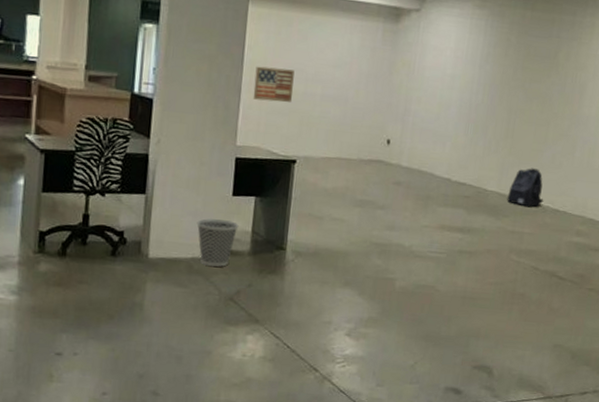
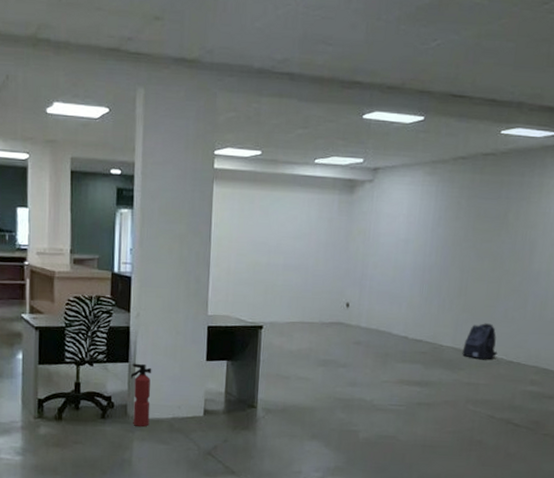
fire extinguisher: none [146,195,172,267] -> present [130,363,152,427]
wastebasket: present [196,218,239,267] -> none [175,382,213,425]
wall art: present [253,66,295,102] -> none [221,241,258,274]

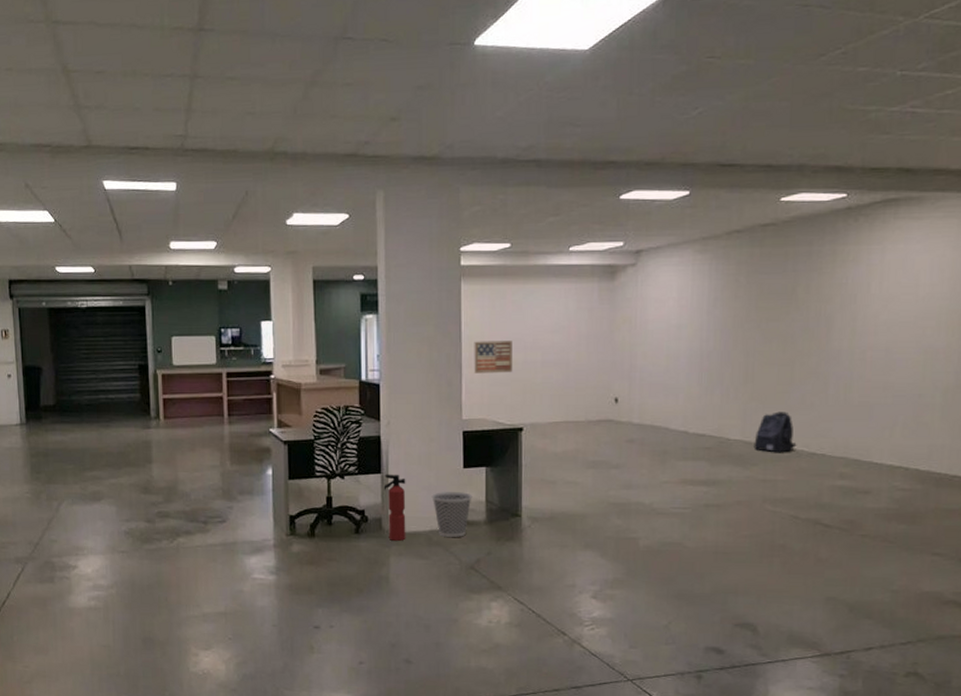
wastebasket: none [175,382,213,425] -> present [431,492,472,537]
wall art: none [221,241,258,274] -> present [474,341,513,373]

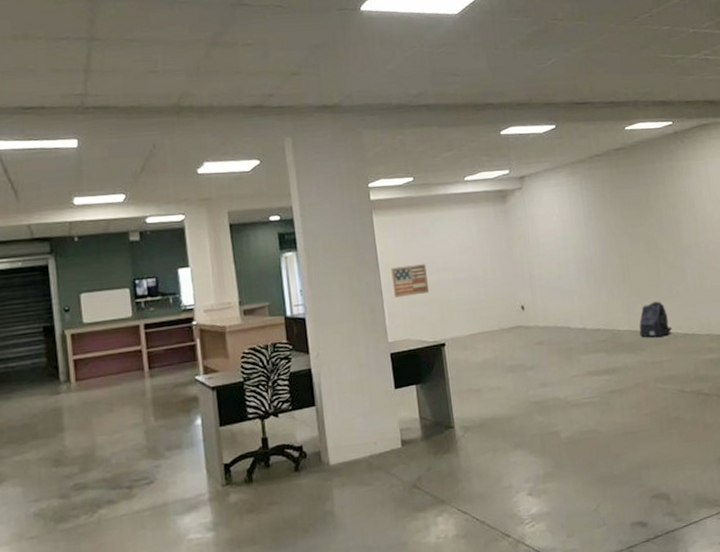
fire extinguisher: present [383,474,406,542] -> none [319,404,347,473]
wastebasket: present [431,492,472,537] -> none [367,412,407,460]

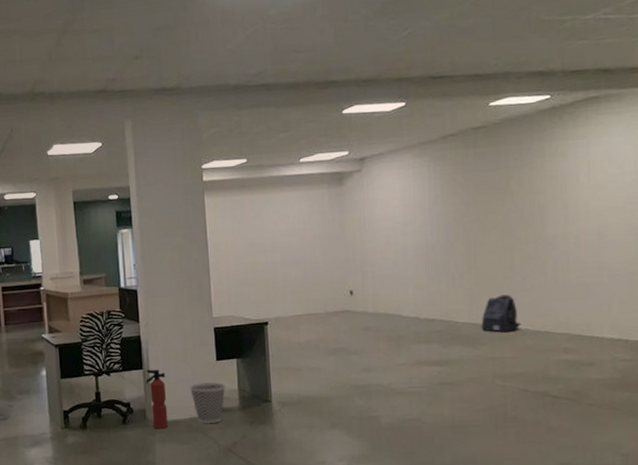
fire extinguisher: none [319,404,347,473] -> present [145,369,168,430]
wastebasket: none [367,412,407,460] -> present [189,382,226,423]
wall art: present [391,264,430,298] -> none [219,245,256,276]

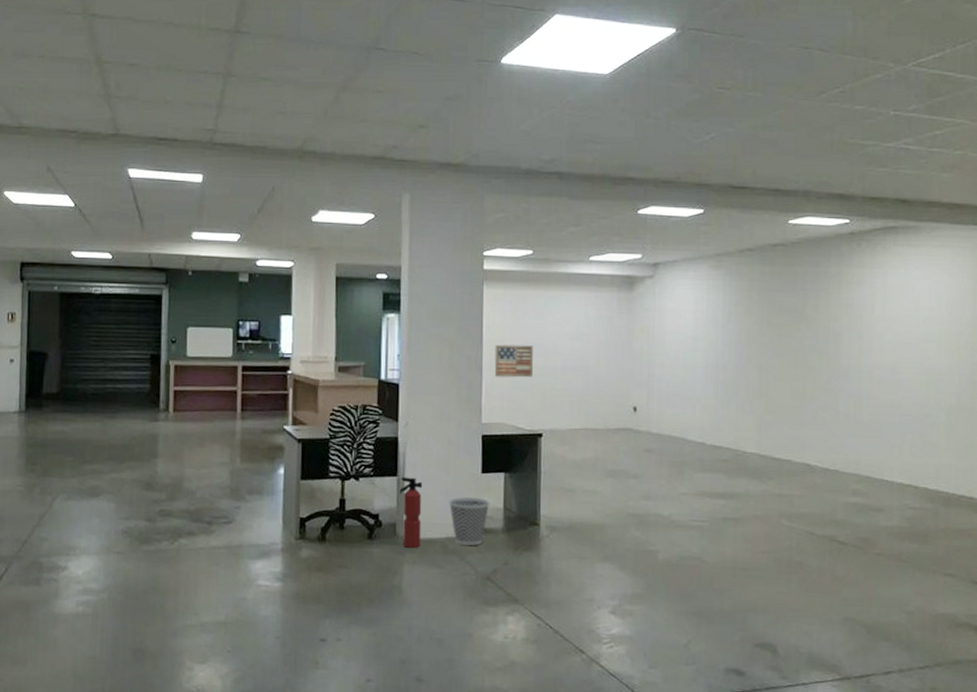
wall art: none [219,245,256,276] -> present [494,344,534,378]
backpack: present [481,294,521,333] -> none [769,426,811,468]

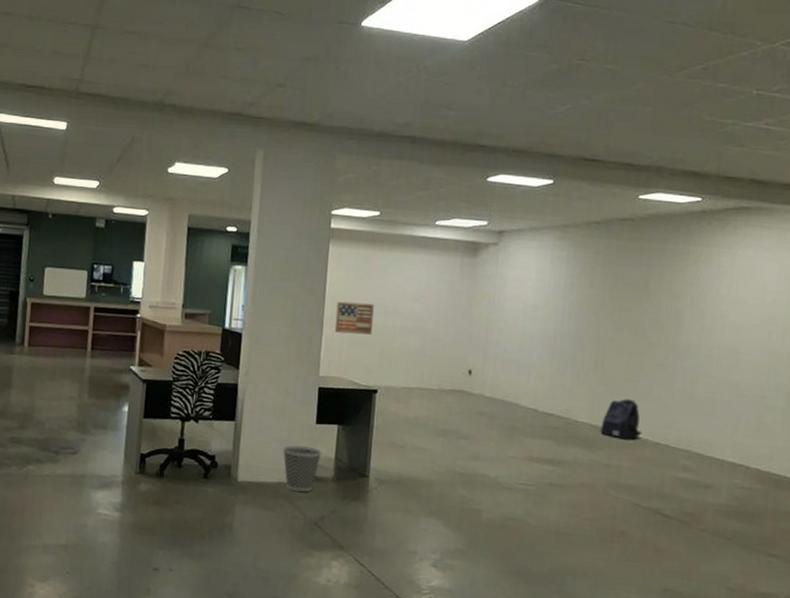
fire extinguisher: present [399,476,423,549] -> none [236,422,259,491]
backpack: none [769,426,811,468] -> present [600,399,642,440]

